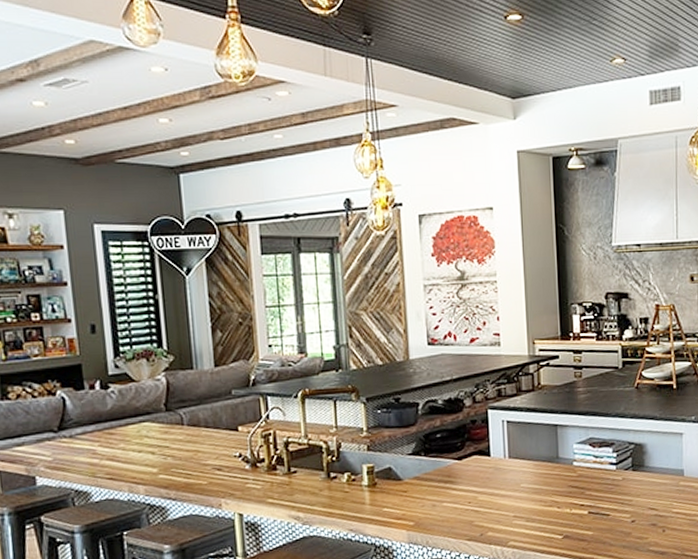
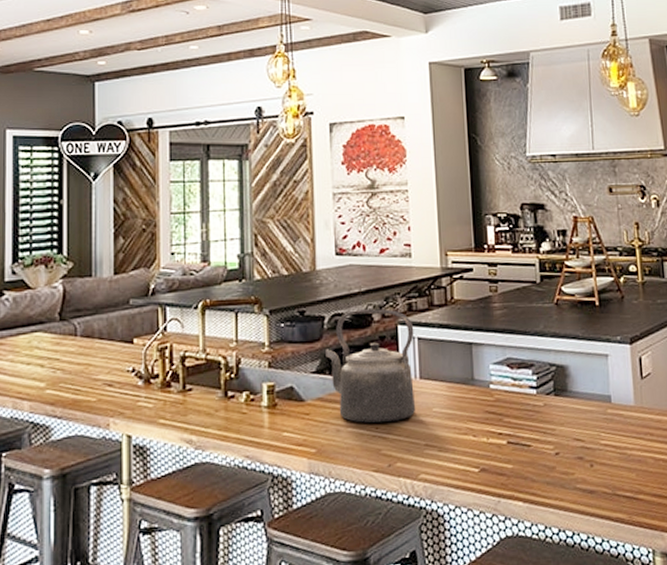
kettle: none [420,395,506,498] -> present [326,309,416,423]

